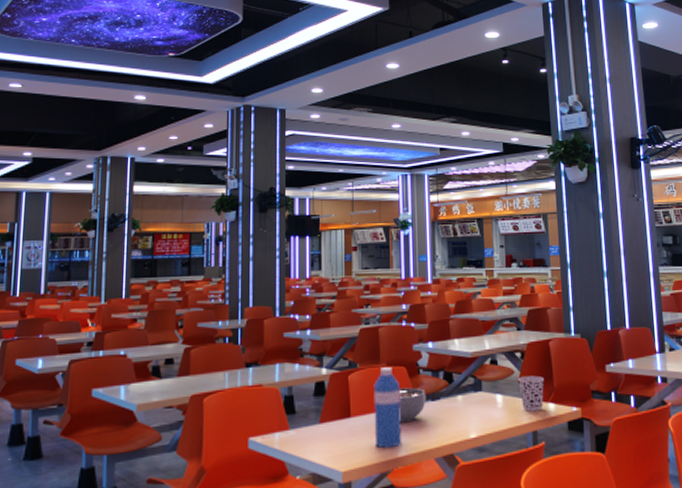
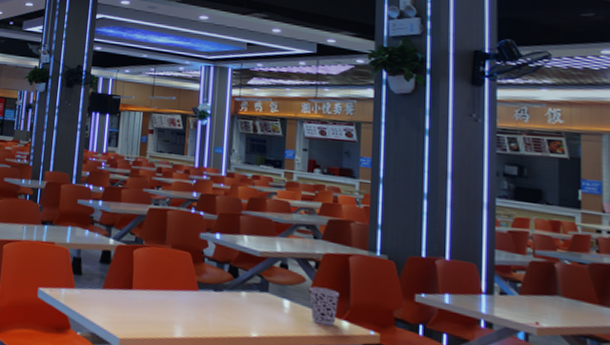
water bottle: present [373,367,402,449] -> none [153,249,183,328]
soup bowl: present [398,387,426,423] -> none [179,271,209,307]

